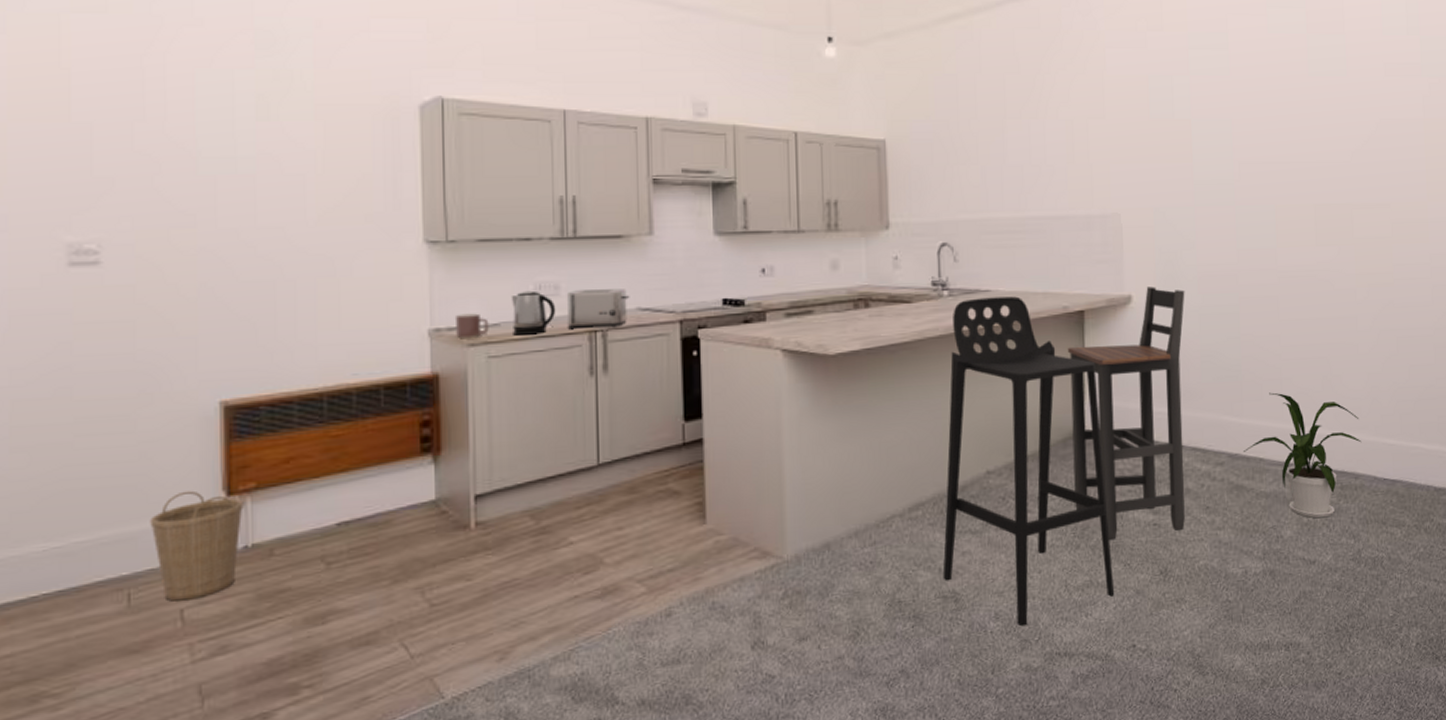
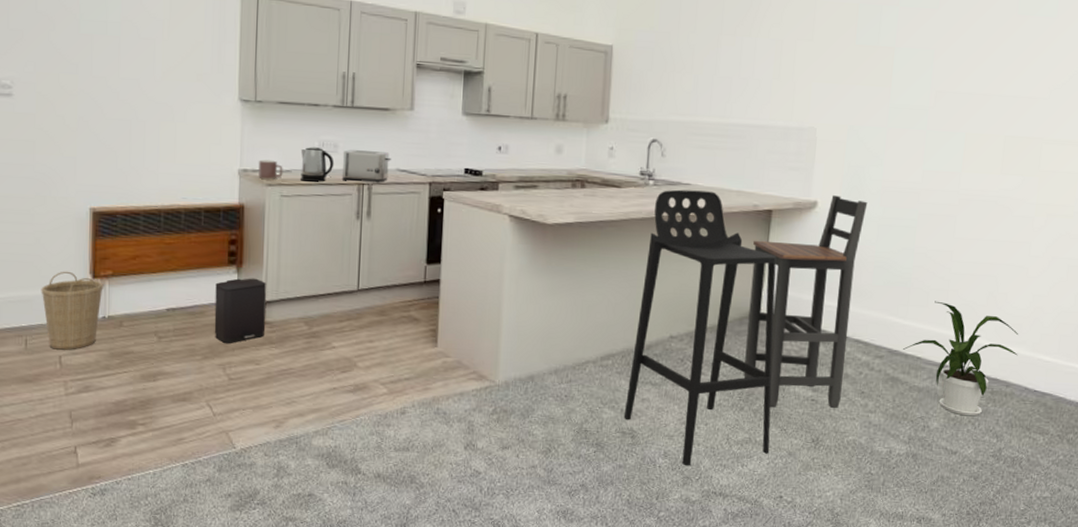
pedal bin: none [404,467,477,558] -> present [214,278,266,343]

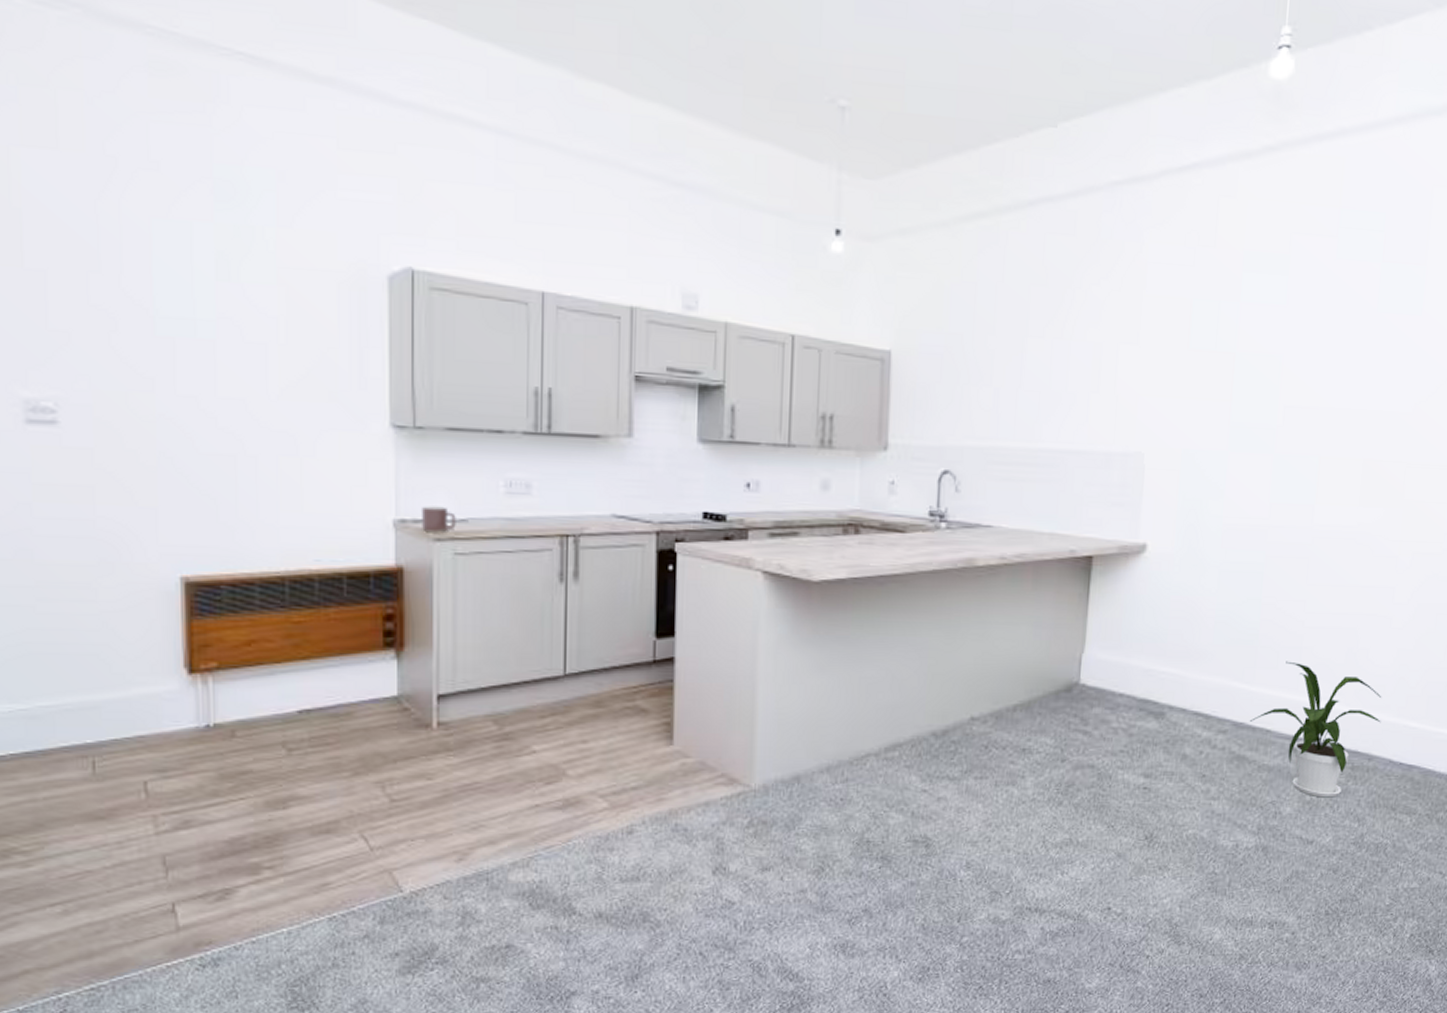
basket: present [41,271,104,350] -> none [112,665,205,773]
pedal bin: present [214,278,266,343] -> none [367,665,439,753]
kettle: present [300,146,334,183] -> none [480,487,527,536]
toaster: present [341,149,392,183] -> none [537,489,605,534]
bar stool: present [623,189,777,465] -> none [915,533,1099,877]
bar stool: present [743,195,868,408] -> none [1061,536,1206,800]

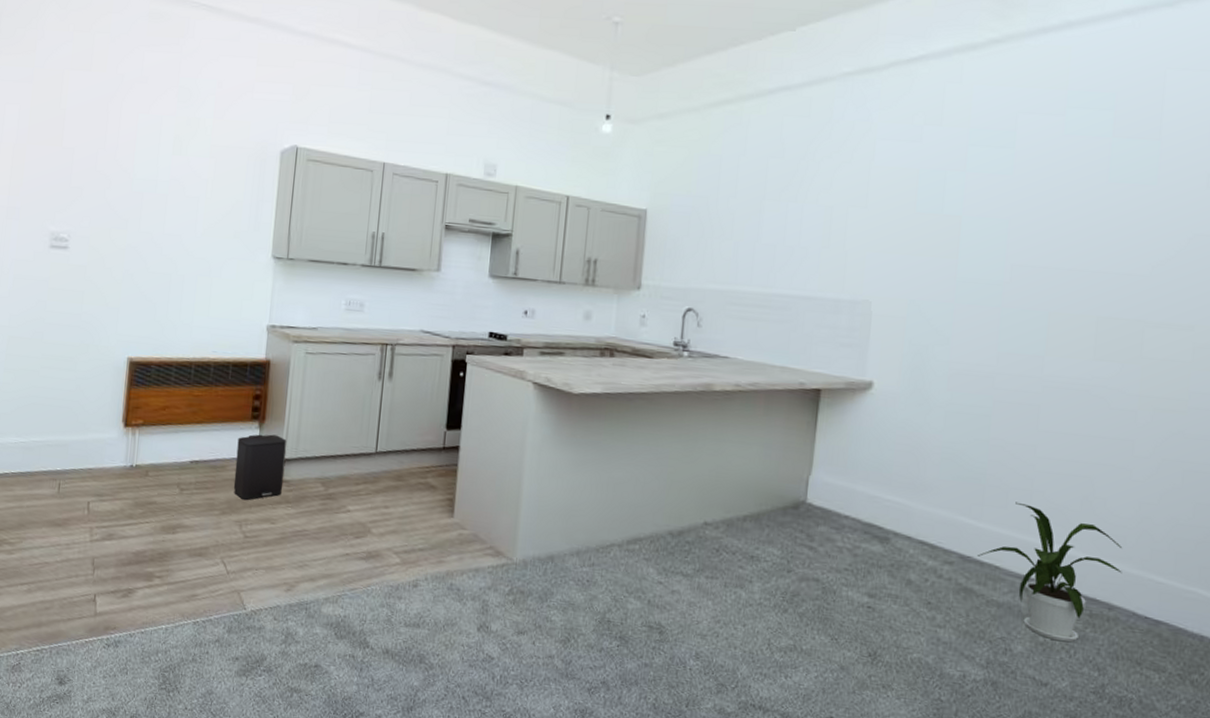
pedal bin: none [367,665,439,753] -> present [233,434,286,500]
mug: present [420,506,456,534] -> none [286,316,310,337]

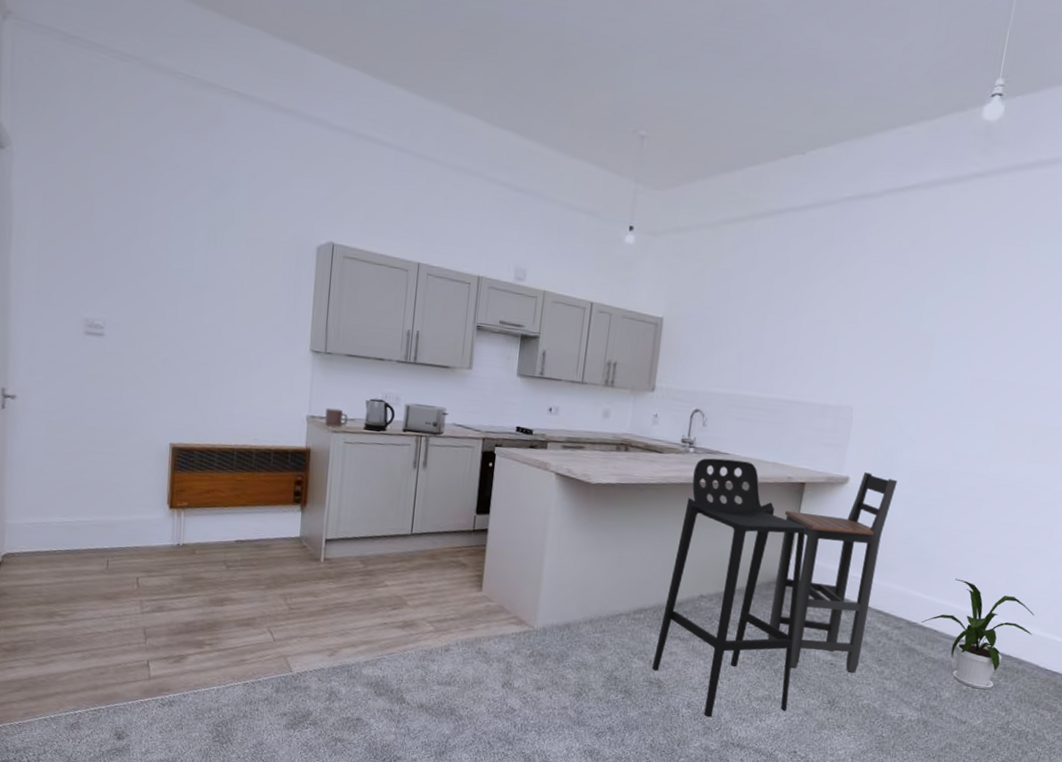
pedal bin: present [233,434,286,500] -> none [277,516,327,576]
mug: none [286,316,310,337] -> present [325,407,348,428]
kettle: none [326,304,360,342] -> present [363,398,396,433]
toaster: none [366,308,416,344] -> present [402,402,449,436]
bar stool: none [651,362,826,671] -> present [652,458,807,717]
bar stool: none [787,376,932,619] -> present [767,472,898,673]

